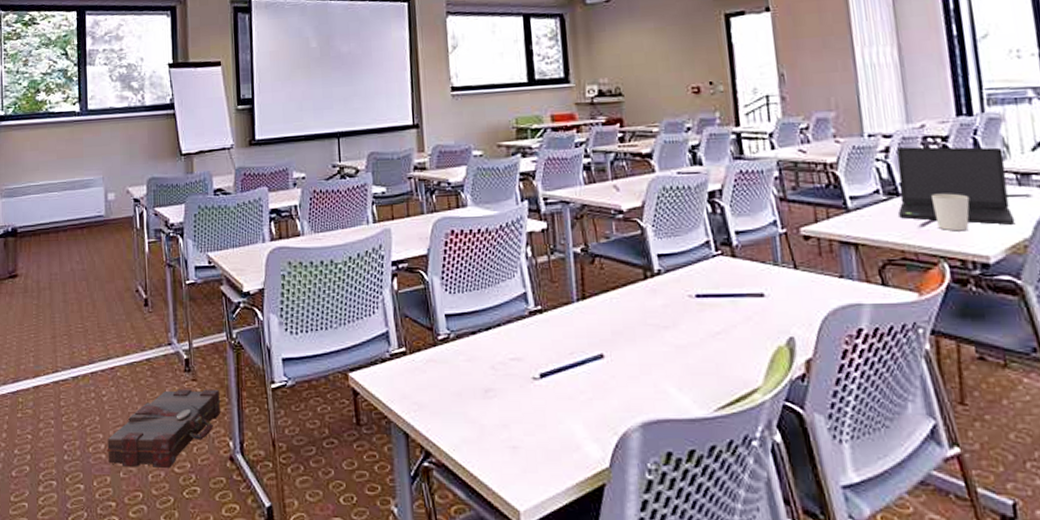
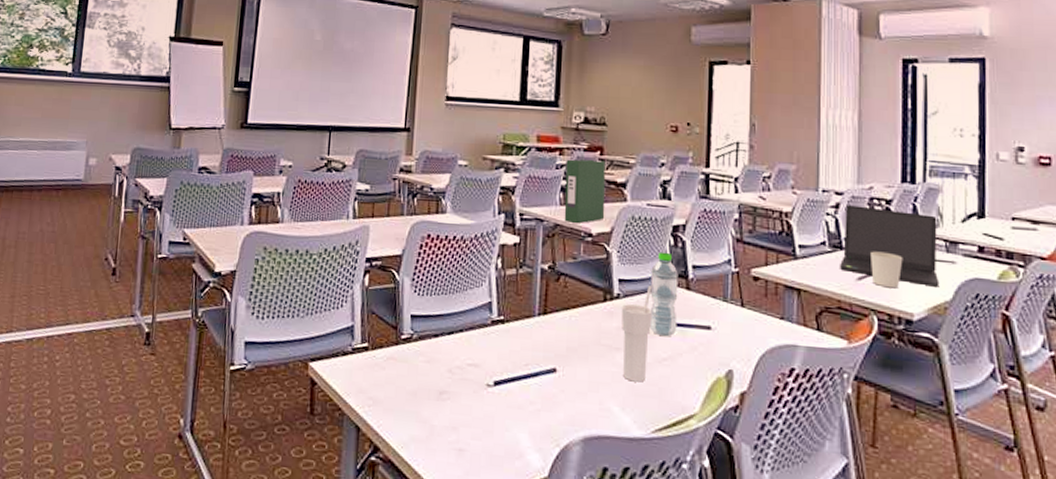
briefcase: present [107,389,221,468] -> none [52,361,177,440]
binder: none [585,133,634,201] -> present [564,159,605,223]
cup: none [665,257,701,360] -> present [622,286,653,383]
water bottle: none [690,220,728,310] -> present [649,252,678,337]

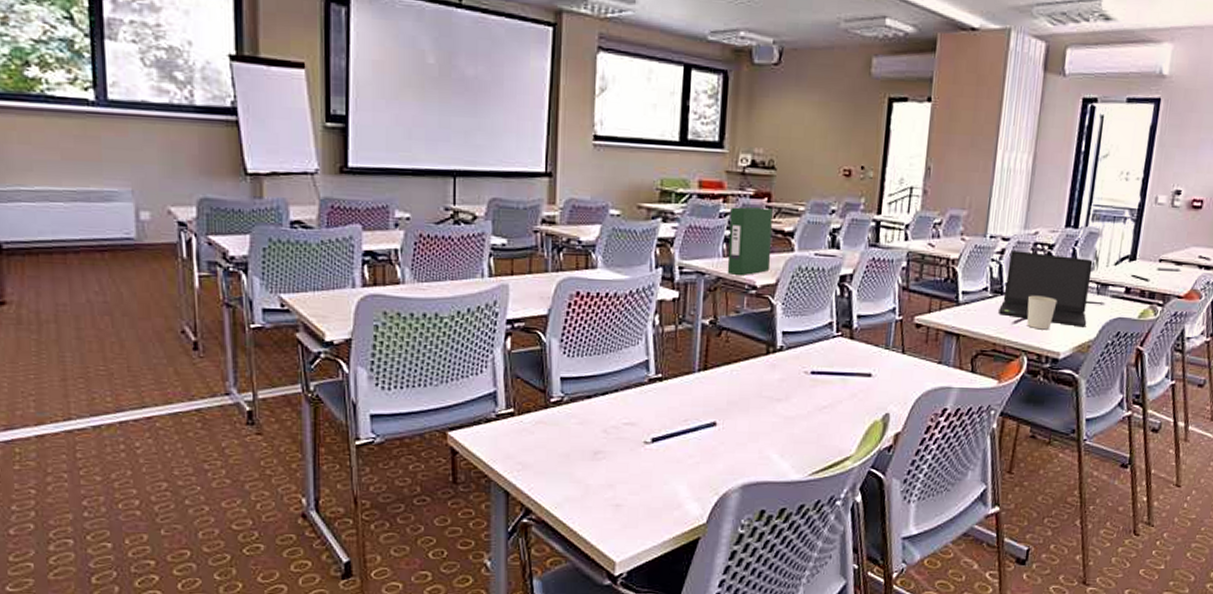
cup: present [622,286,653,383] -> none [783,337,816,430]
water bottle: present [649,252,678,337] -> none [811,302,843,386]

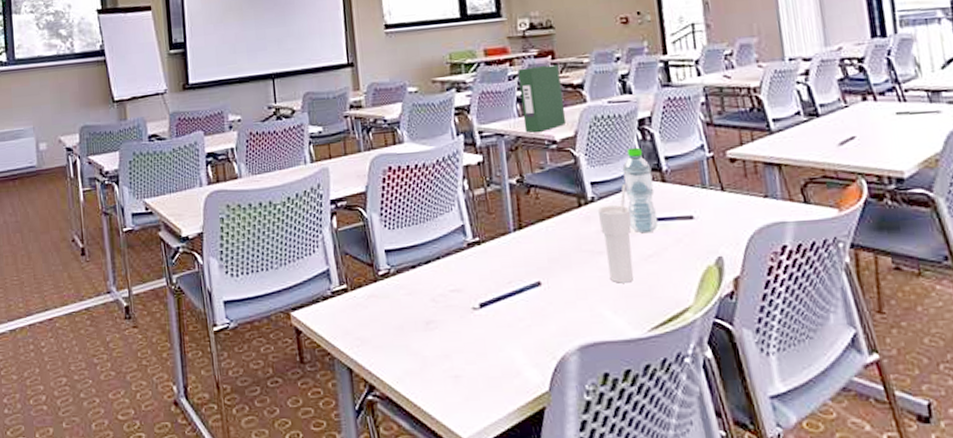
cup: none [783,337,816,430] -> present [598,184,634,283]
water bottle: none [811,302,843,386] -> present [622,147,659,234]
laptop: present [999,251,1093,327] -> none [816,66,927,141]
dixie cup: present [1027,295,1058,330] -> none [849,112,885,149]

